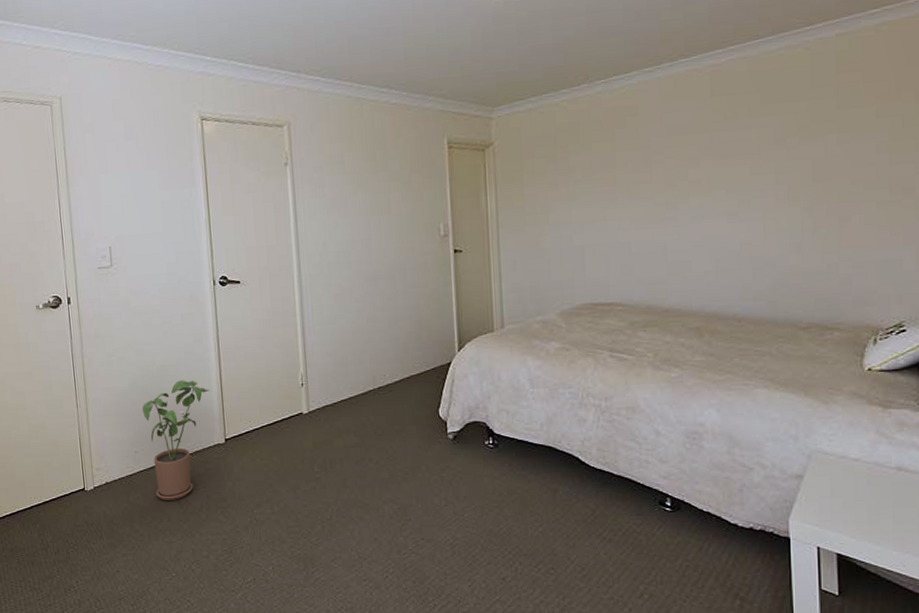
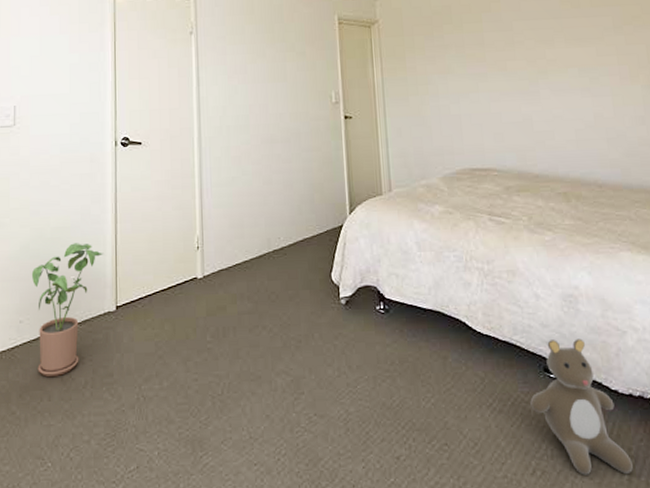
teddy bear: none [642,474,747,600] -> present [530,338,634,475]

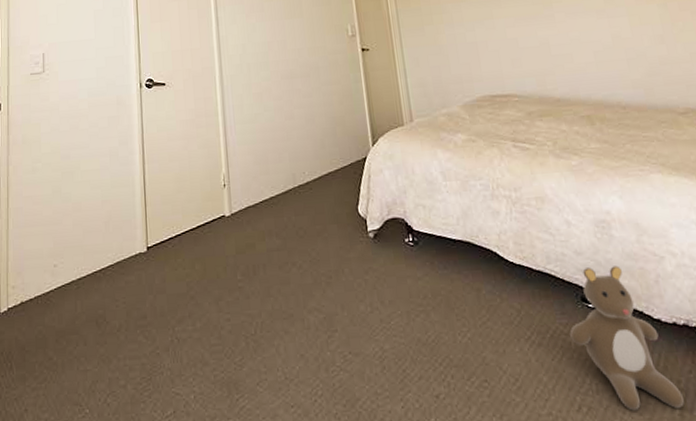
house plant: present [31,243,104,378] -> none [64,185,133,322]

